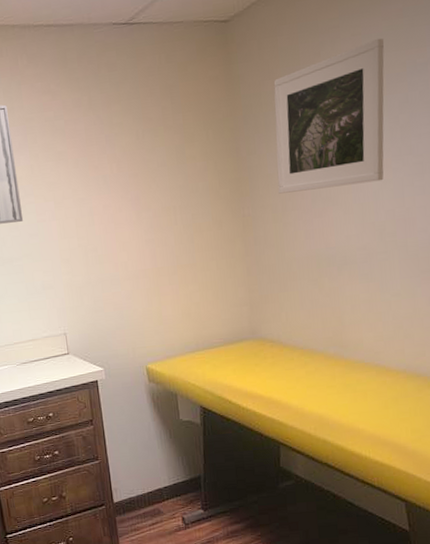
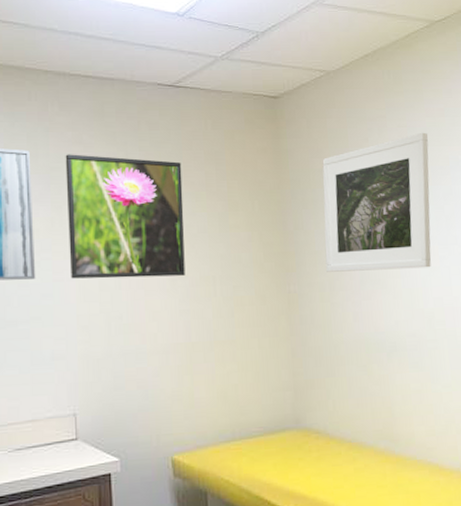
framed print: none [37,100,149,219] -> present [65,154,185,279]

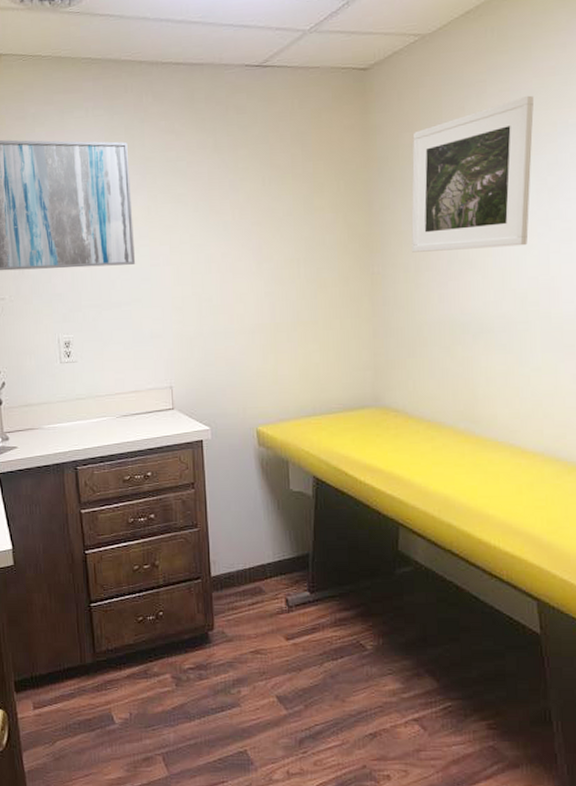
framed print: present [65,154,185,279] -> none [159,143,271,264]

